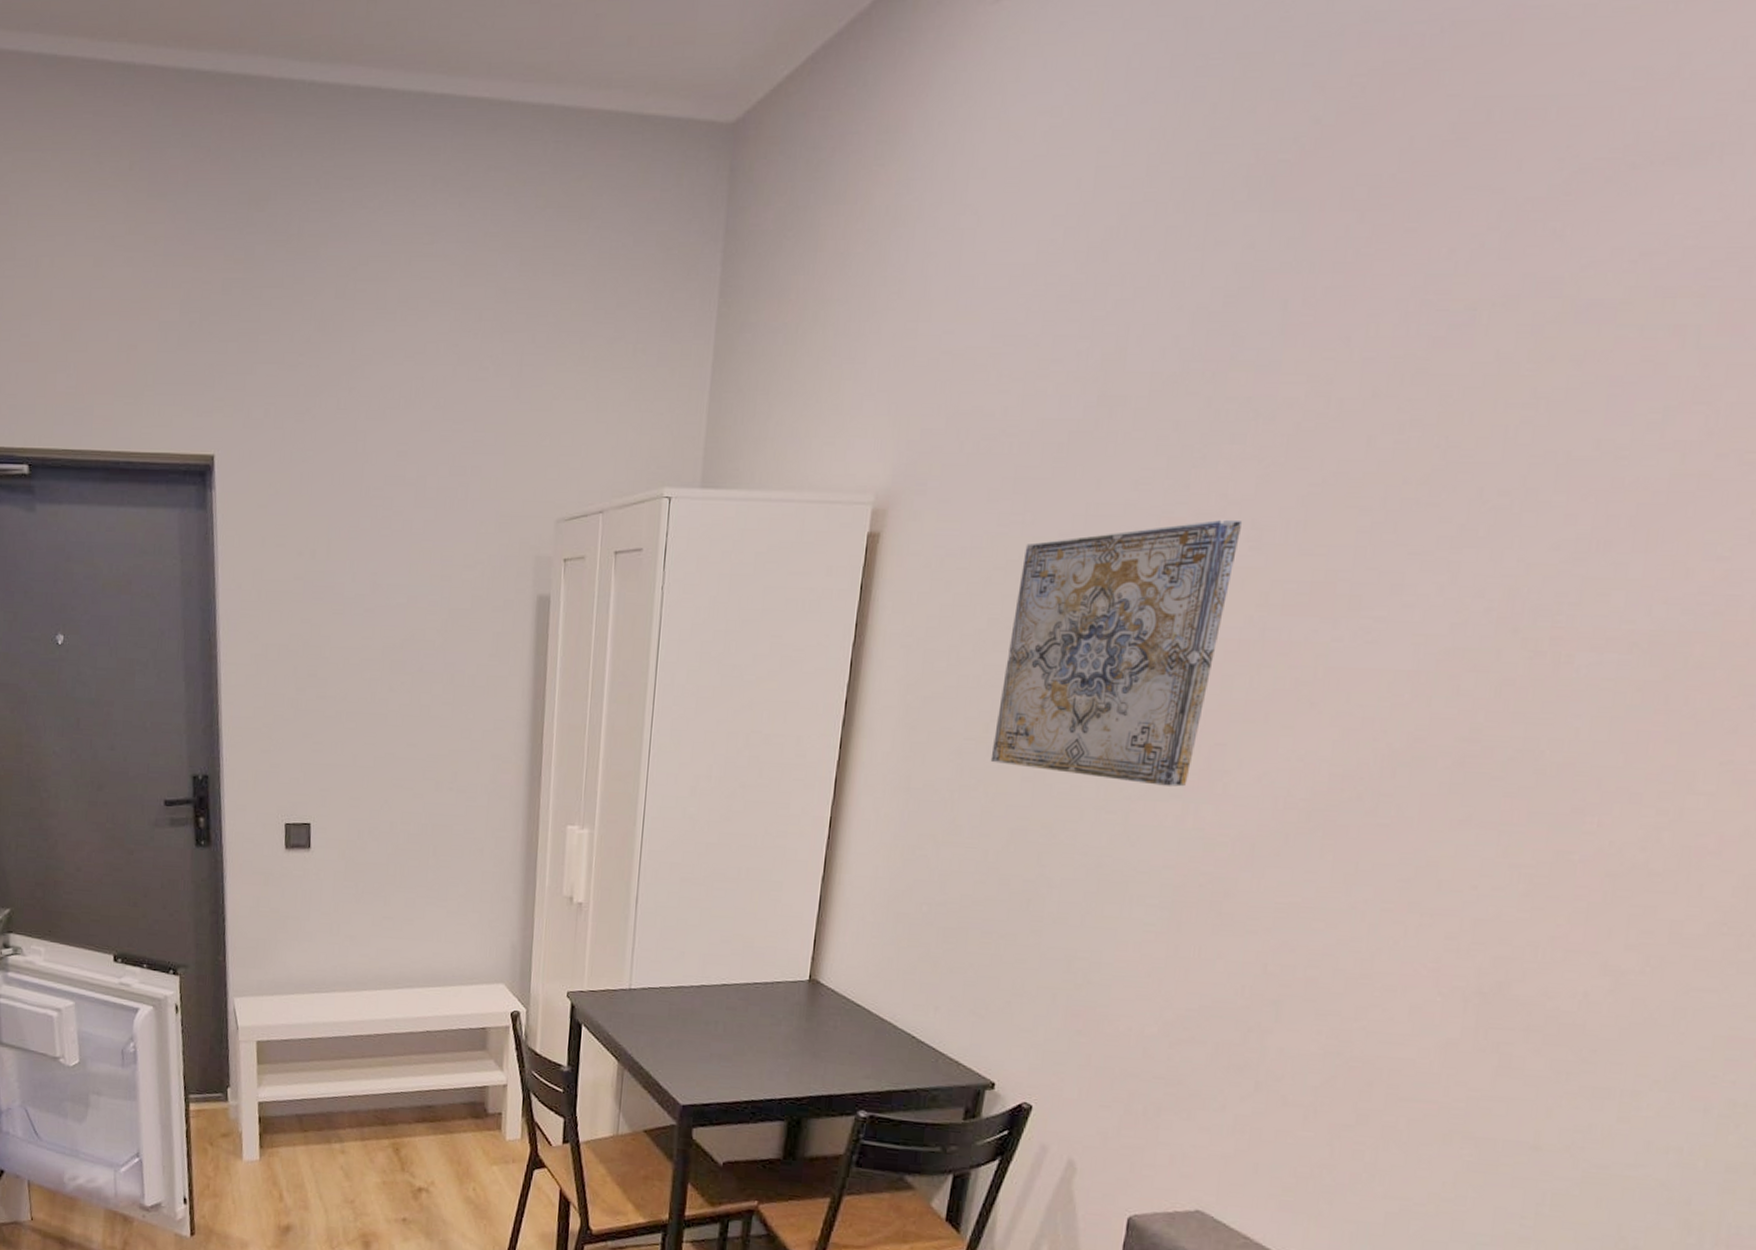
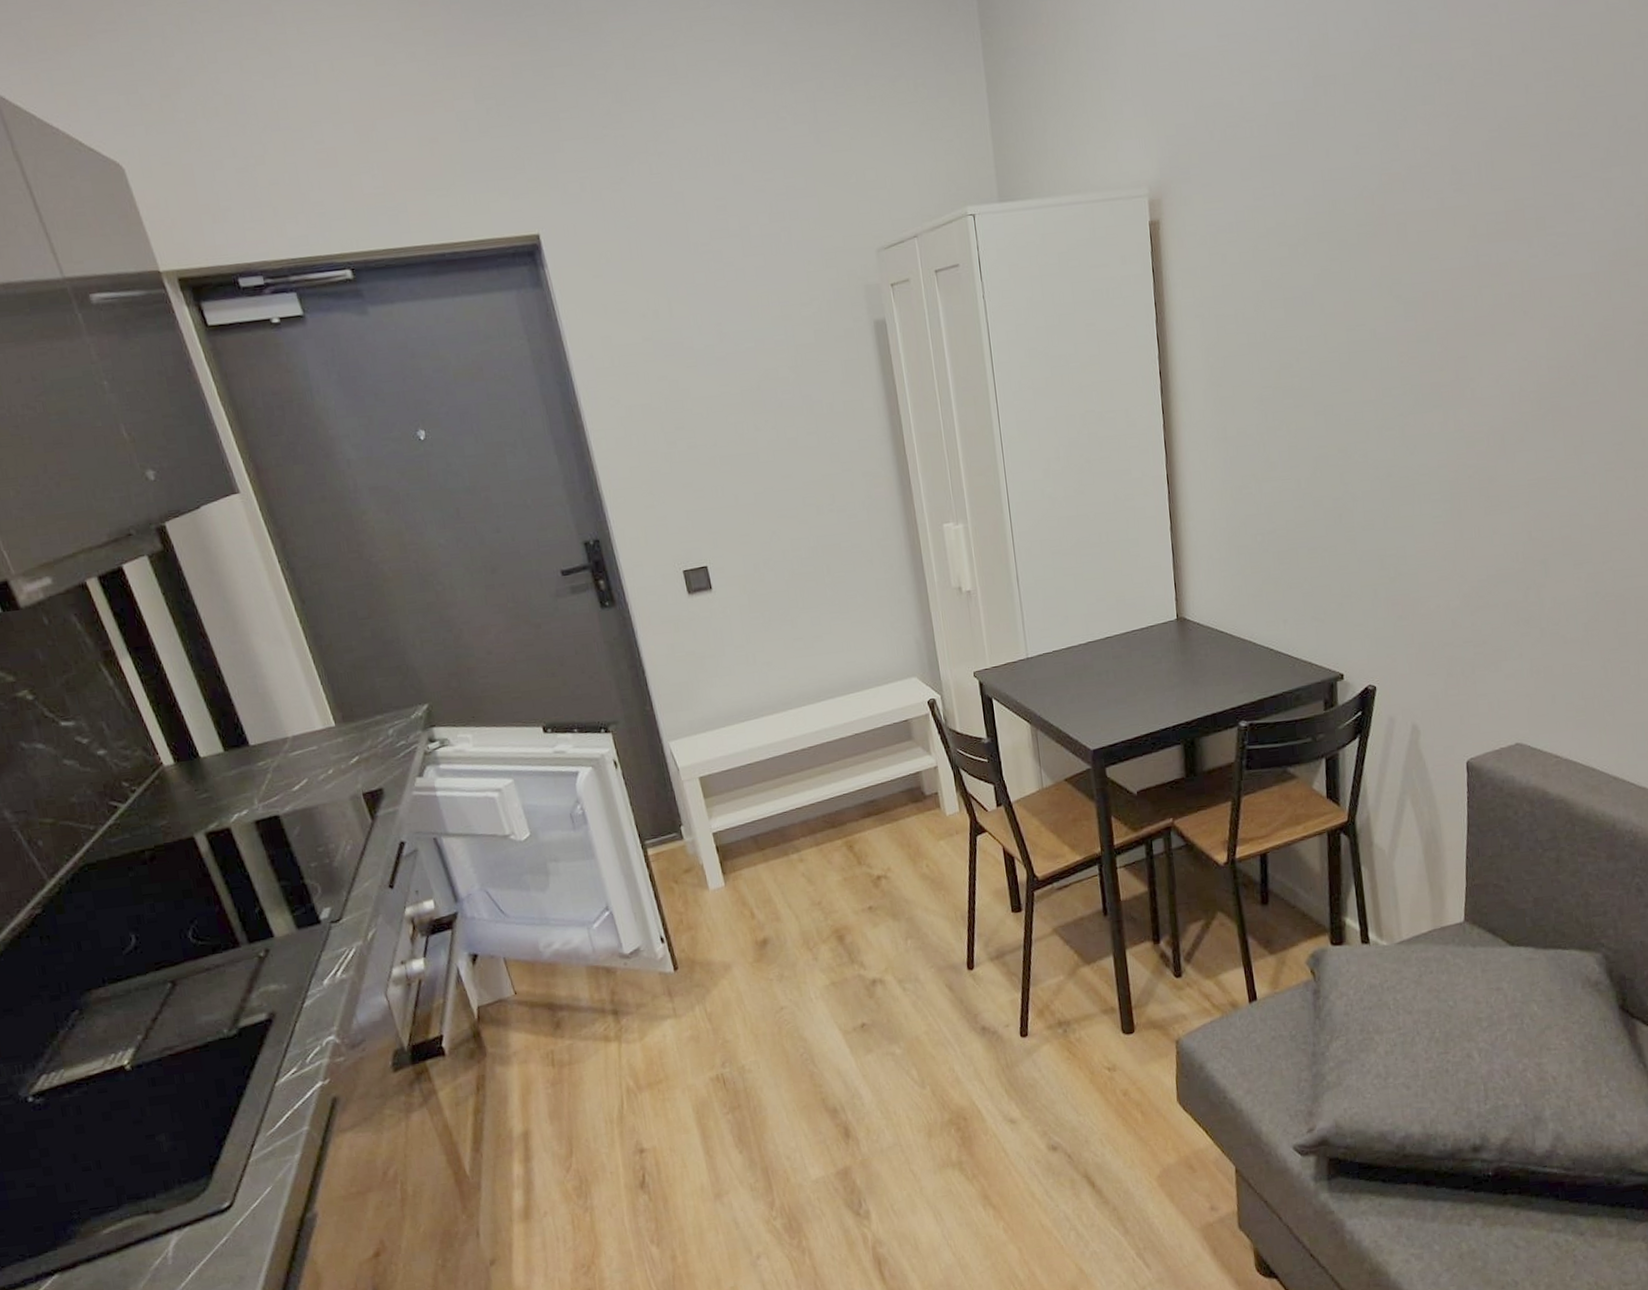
wall art: present [990,519,1242,787] -> none [1280,168,1445,404]

